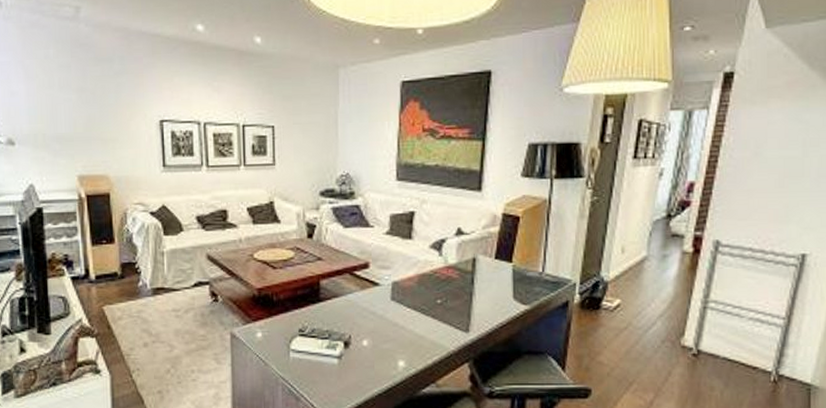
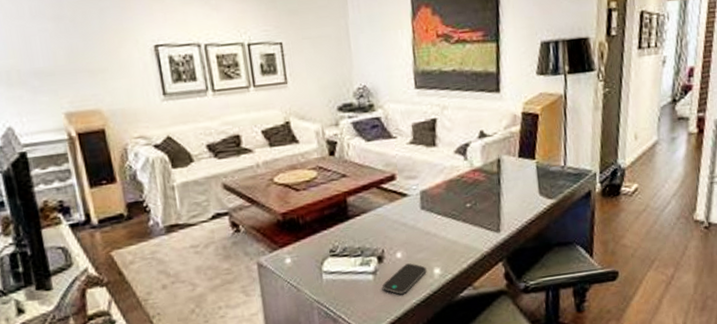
smartphone: none [346,352,391,382] -> present [382,263,427,294]

